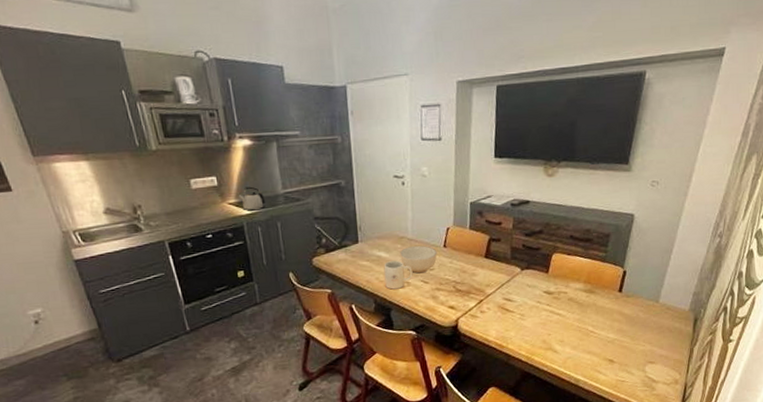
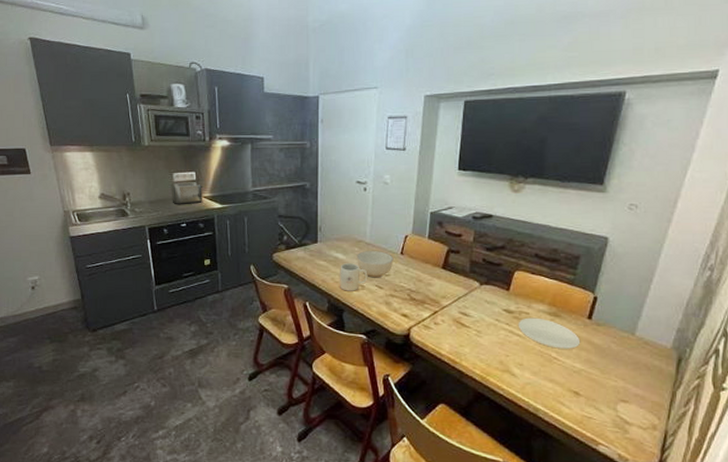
toaster: none [189,187,228,215] -> present [171,182,203,205]
kettle: present [238,186,265,211] -> none [213,183,235,205]
plate: none [557,296,613,323] -> present [518,317,581,349]

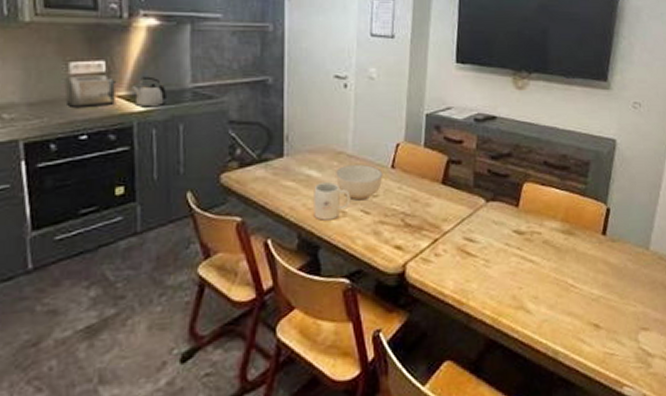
kettle: none [213,183,235,205] -> present [131,76,166,107]
plate: present [518,317,581,349] -> none [530,237,597,274]

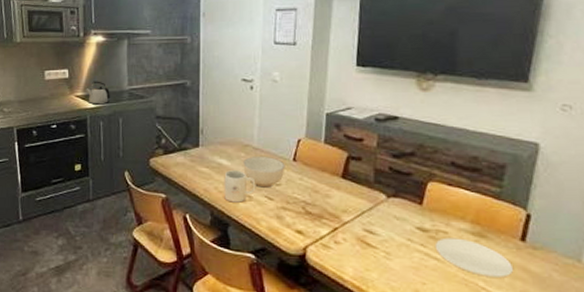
toaster: present [64,75,117,109] -> none [42,80,76,105]
plate: none [530,237,597,274] -> present [435,237,514,278]

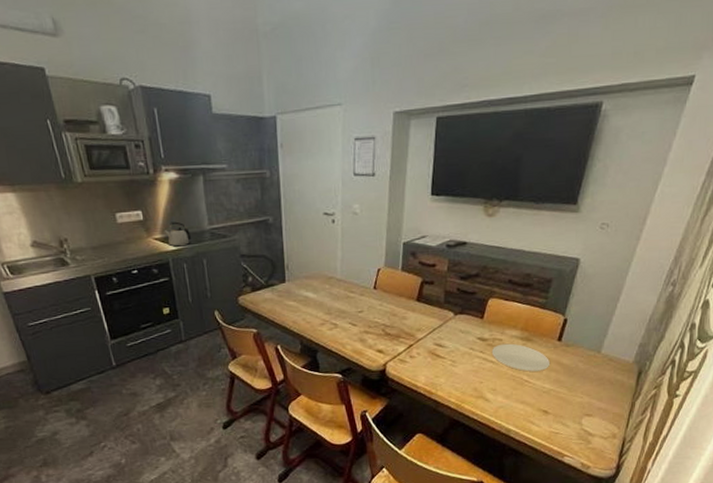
mug: present [223,170,256,203] -> none [310,301,341,331]
bowl: present [243,155,285,188] -> none [328,286,367,316]

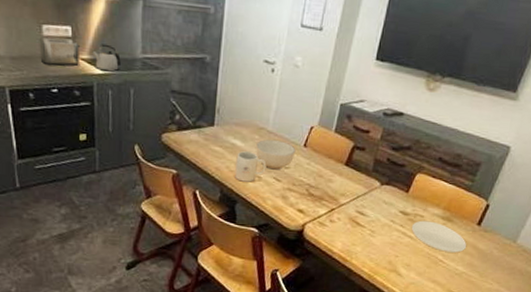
toaster: none [114,222,153,250] -> present [39,37,81,67]
mug: none [310,301,341,331] -> present [234,151,267,182]
bowl: none [328,286,367,316] -> present [256,139,296,170]

